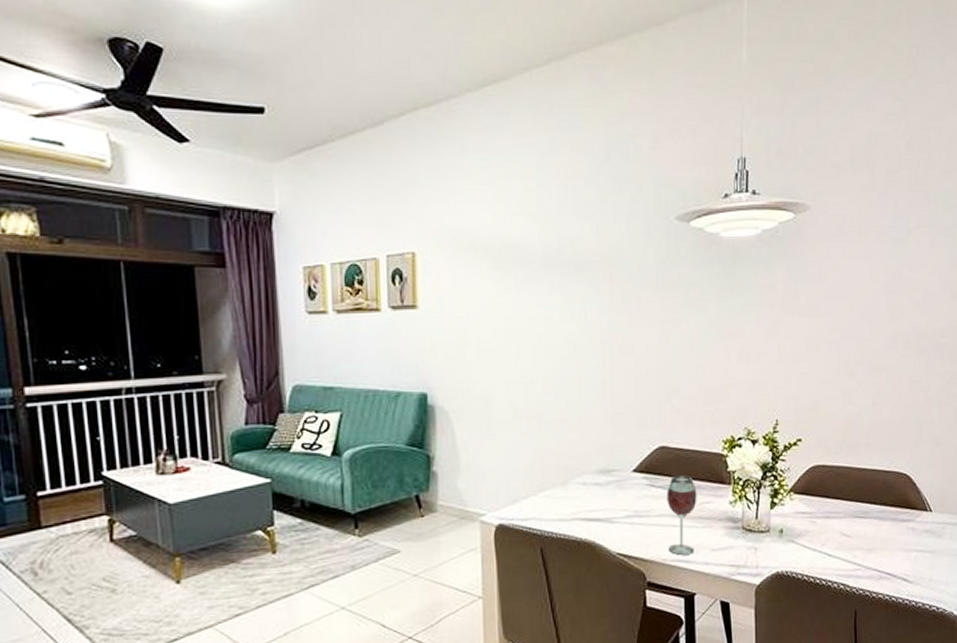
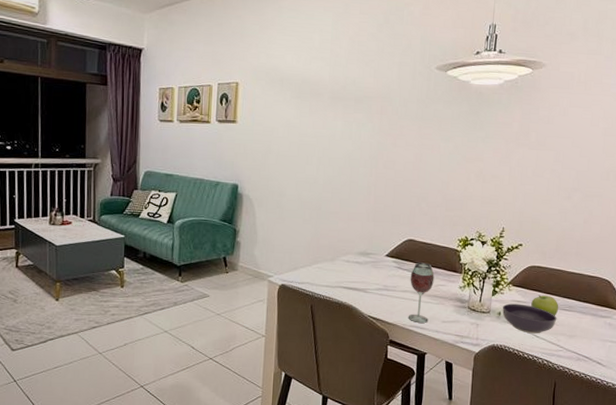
bowl: none [784,516,851,553] -> present [502,303,557,334]
fruit: none [819,501,852,527] -> present [531,295,559,316]

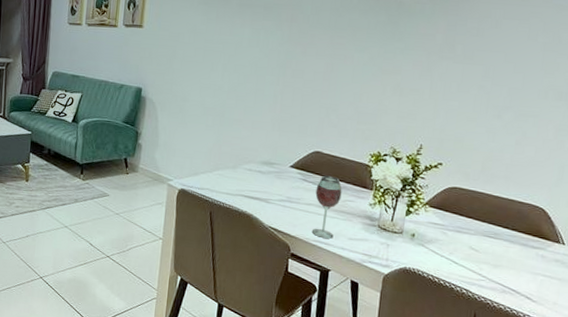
bowl: present [502,303,557,334] -> none [416,225,480,260]
fruit: present [531,295,559,316] -> none [450,219,483,243]

